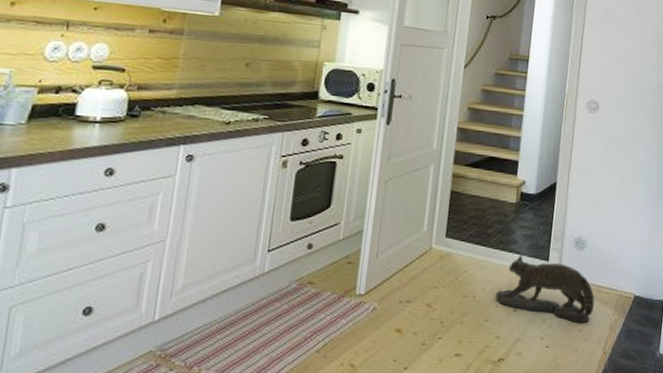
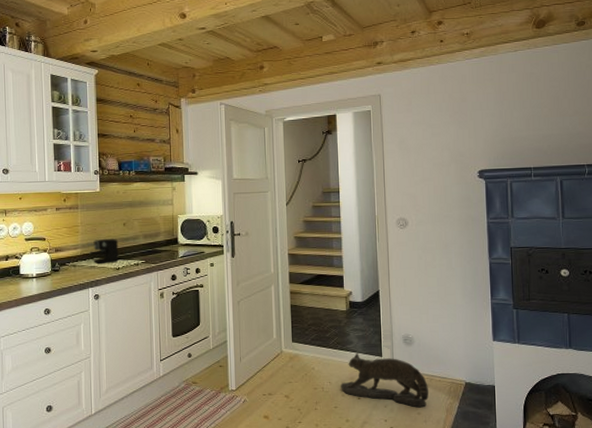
coffee maker: none [189,80,249,119] -> present [89,238,132,265]

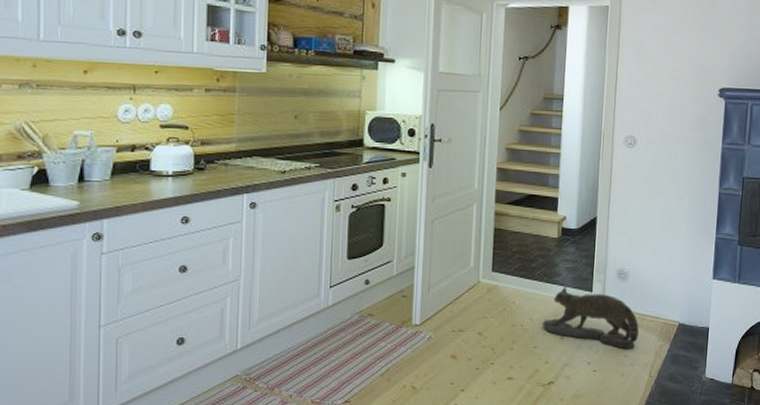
coffee maker: present [89,238,132,265] -> none [247,132,302,168]

